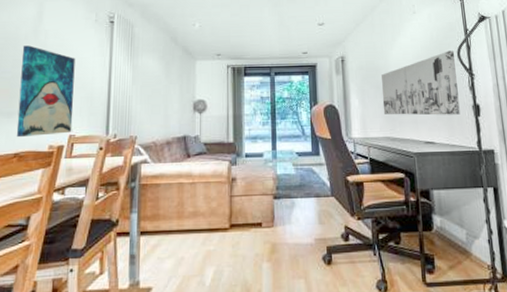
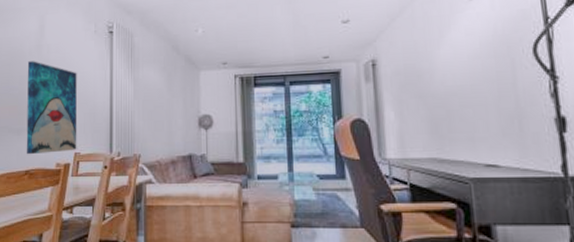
wall art: present [381,51,460,116] -> none [425,46,537,131]

